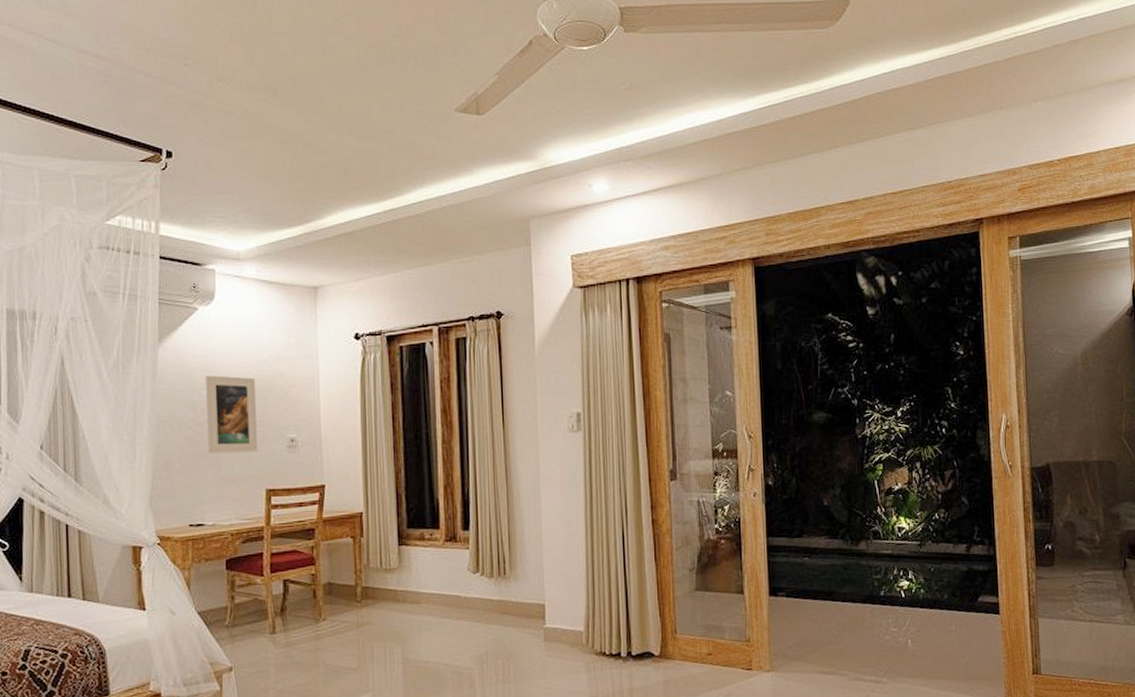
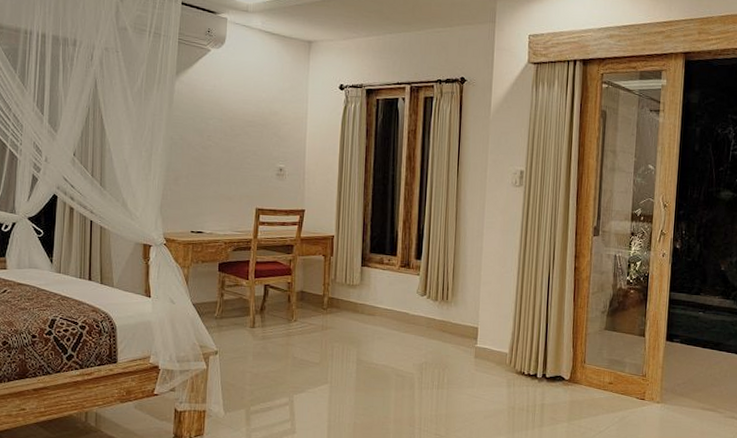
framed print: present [206,375,259,454] -> none [211,108,254,176]

